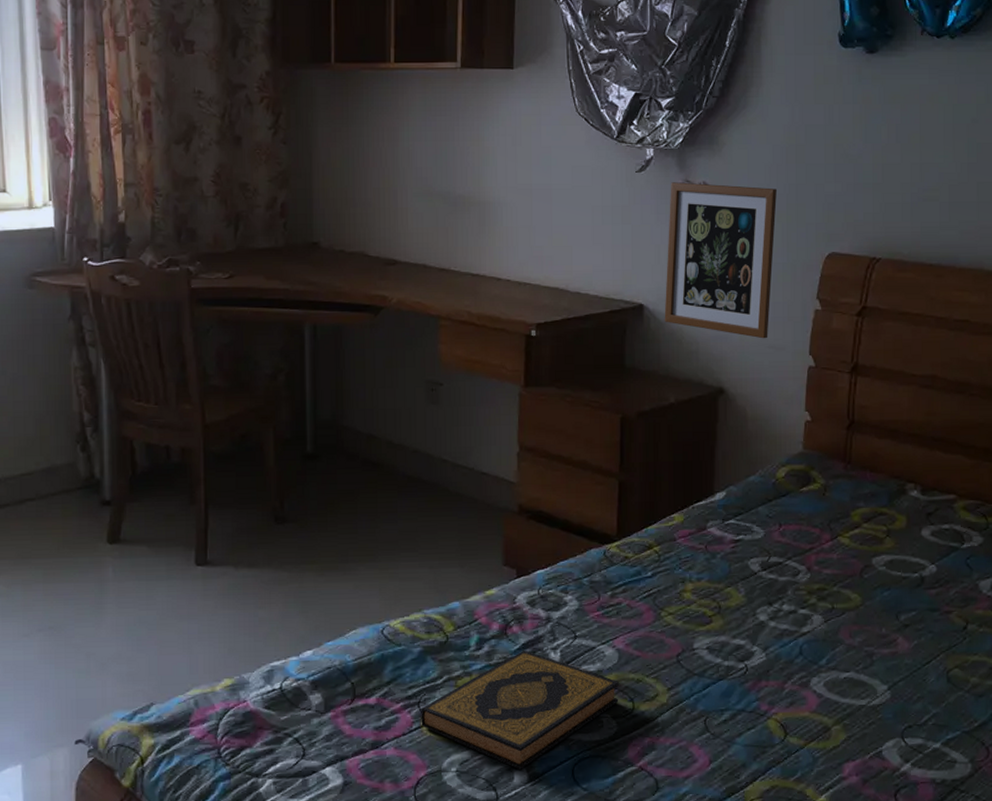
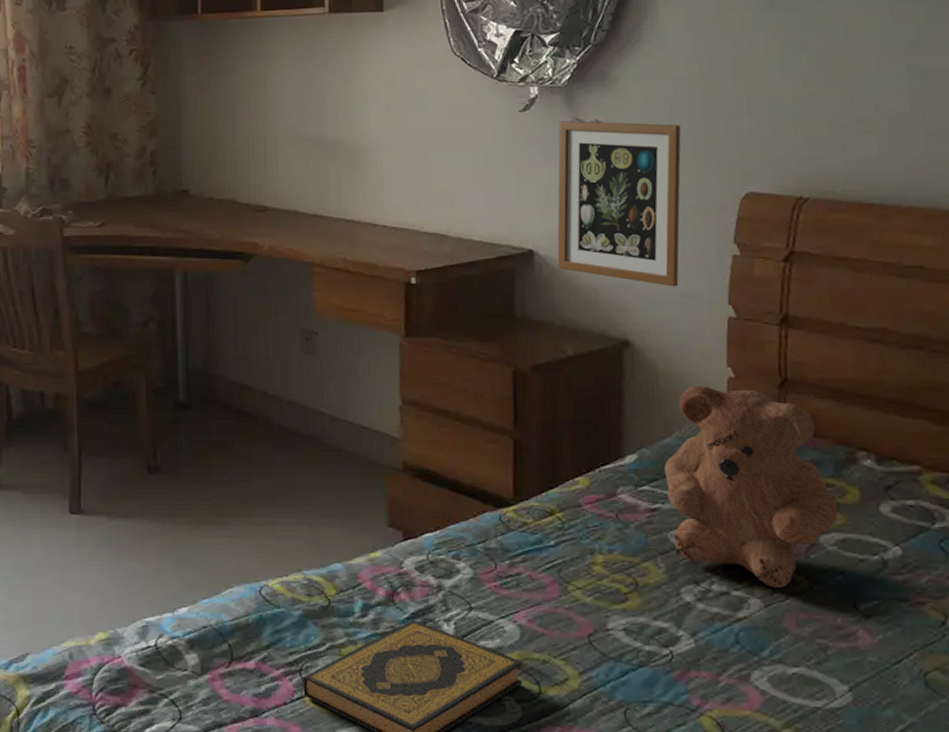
teddy bear: none [749,428,889,605] -> present [665,385,839,588]

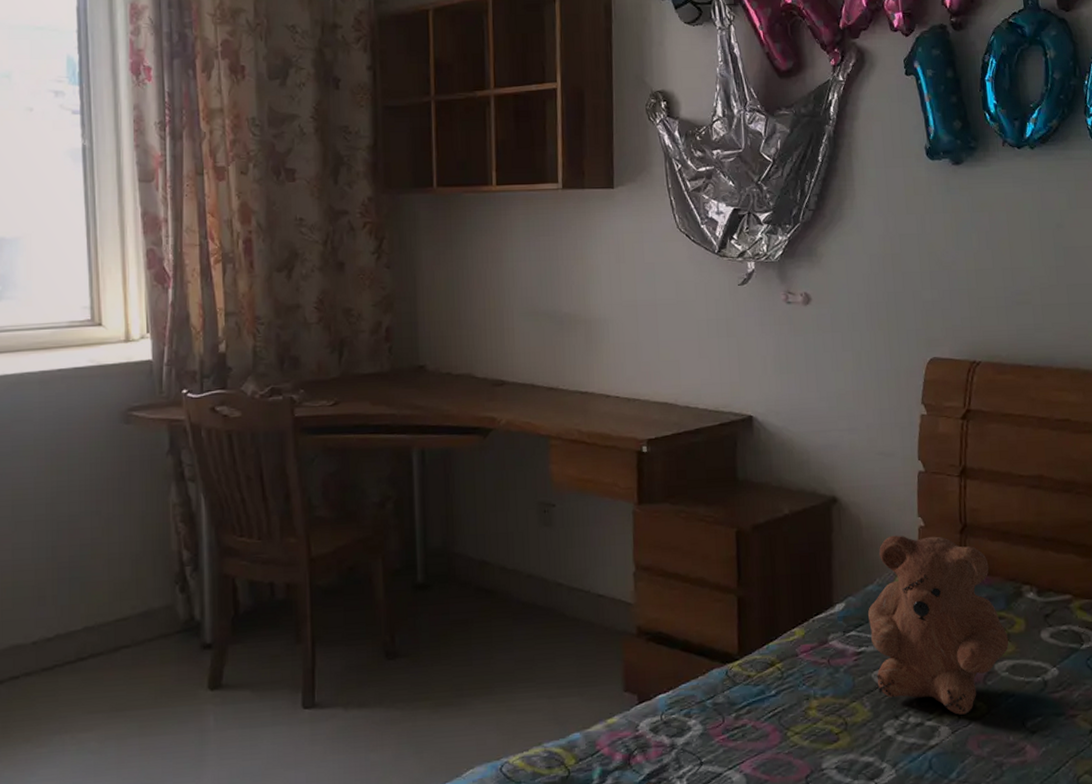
picture frame: present [557,120,681,287] -> none [772,293,877,446]

